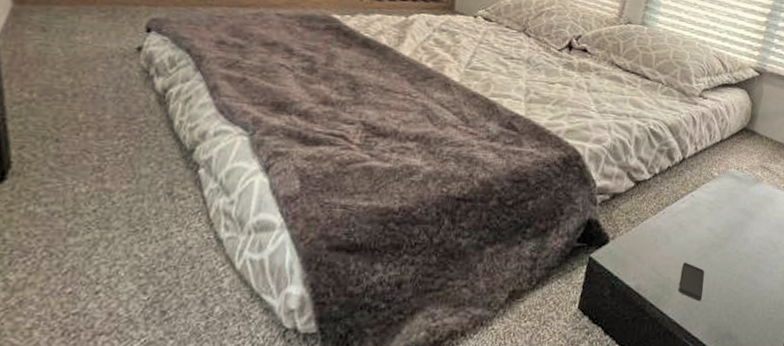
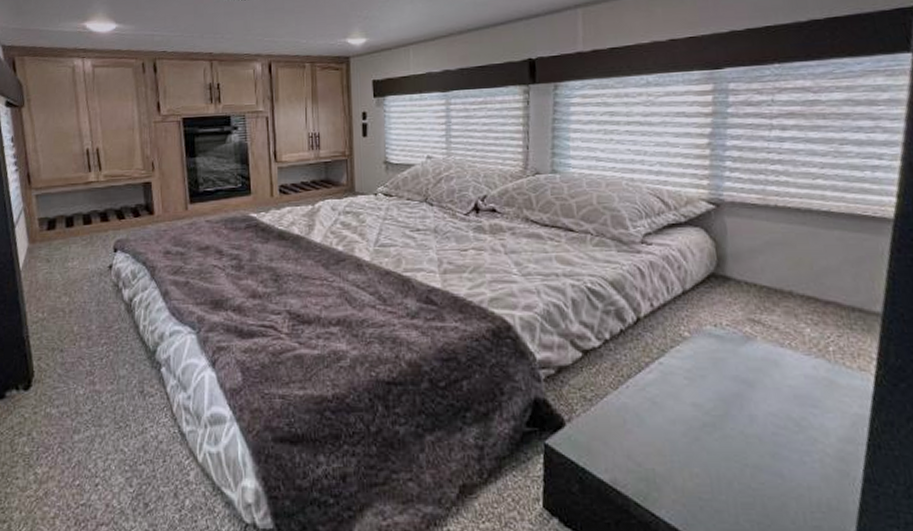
mobile phone: present [679,262,704,300] -> none [667,448,705,499]

